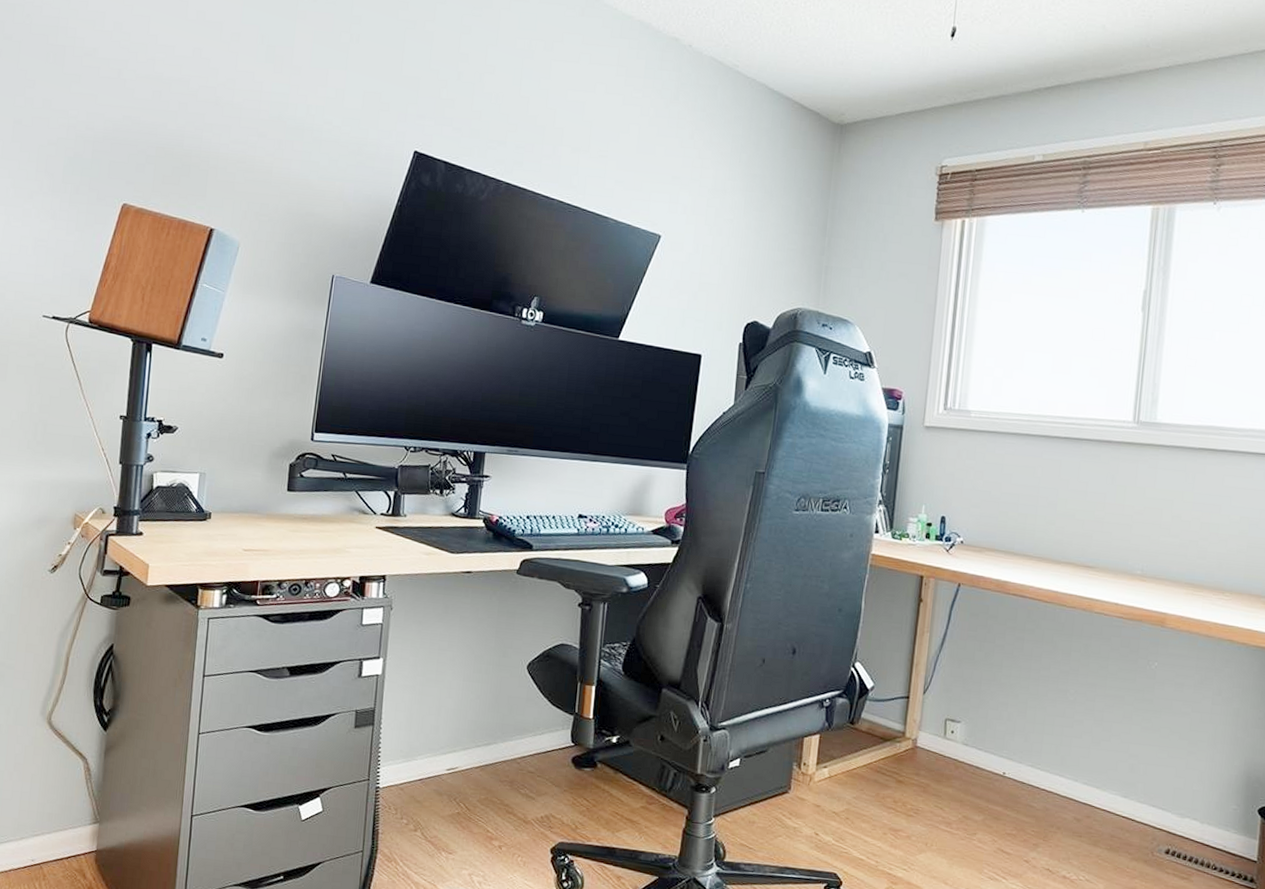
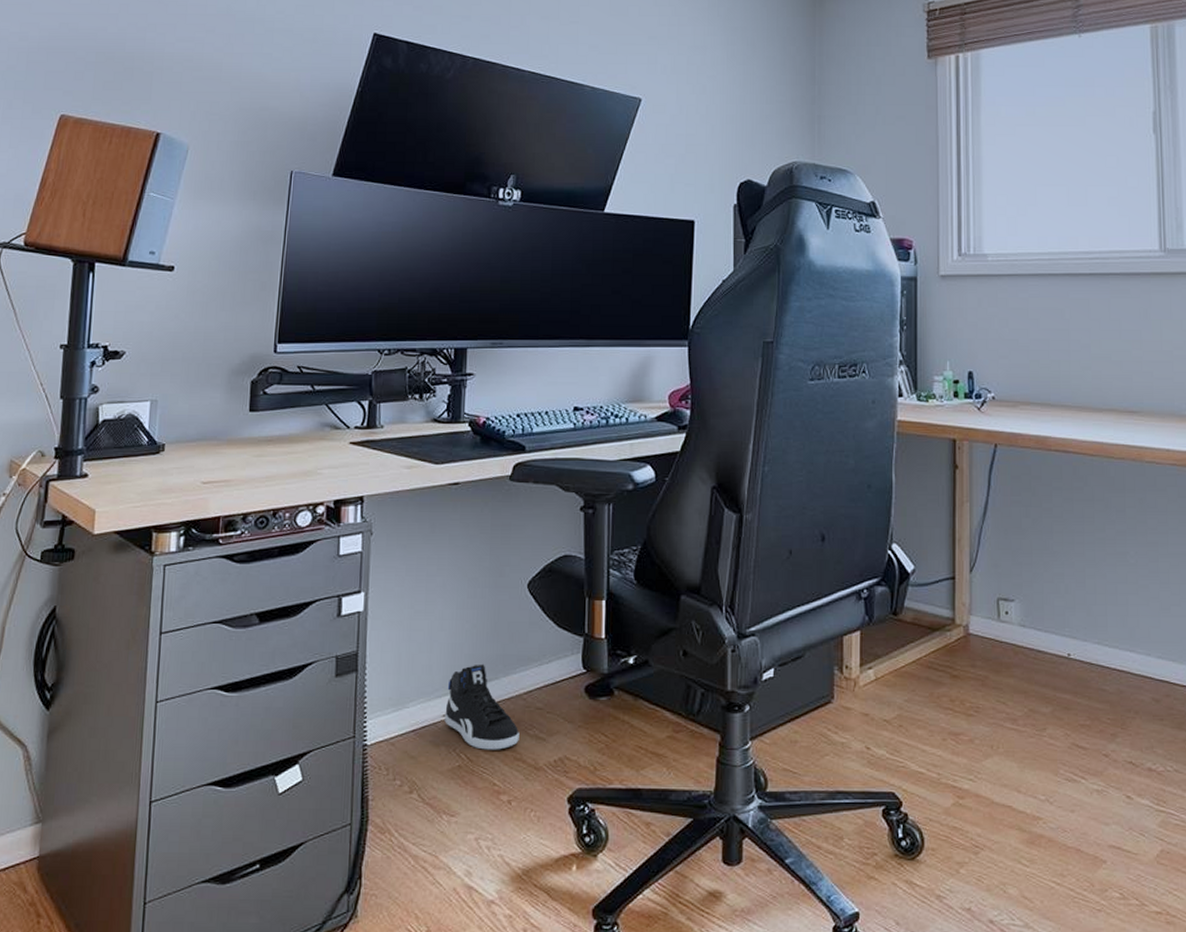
sneaker: none [447,729,512,803] -> present [444,664,520,750]

